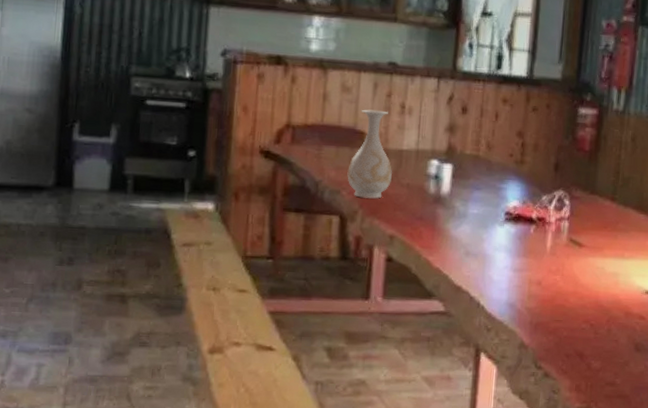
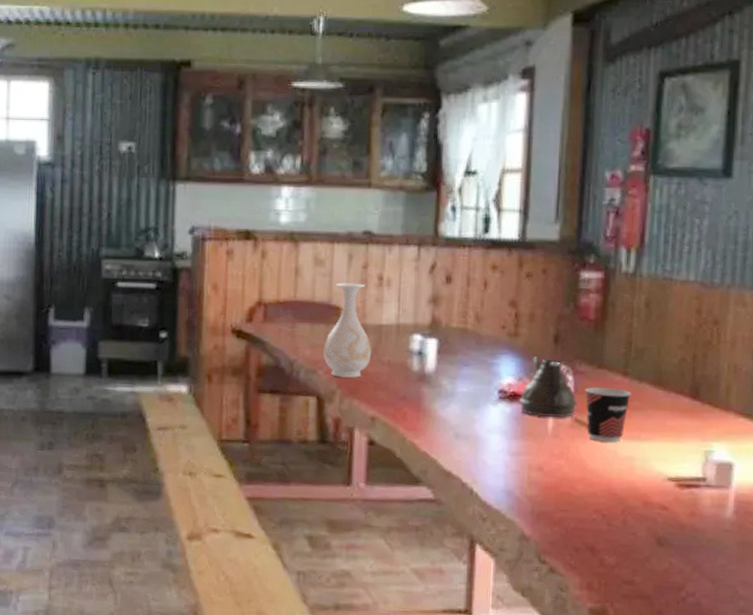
teapot: none [522,183,573,238] -> present [518,357,578,418]
cup: none [579,211,618,260] -> present [584,387,631,443]

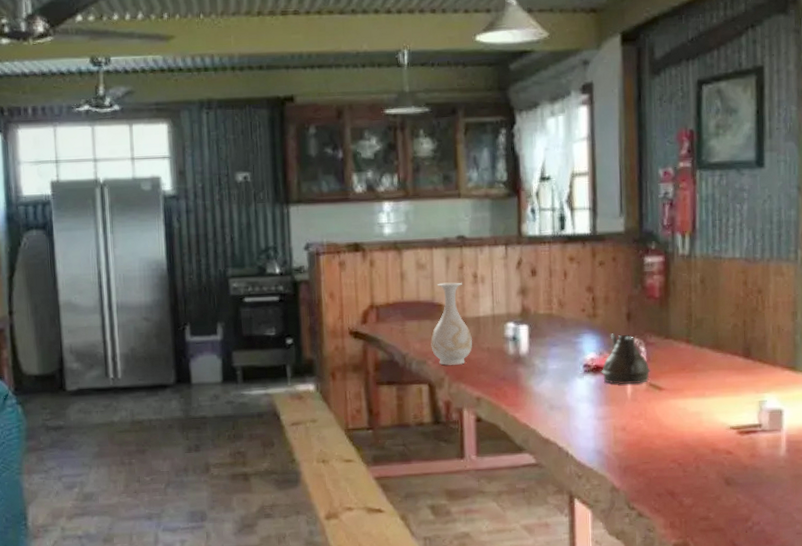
cup: present [584,387,631,443] -> none [655,355,695,401]

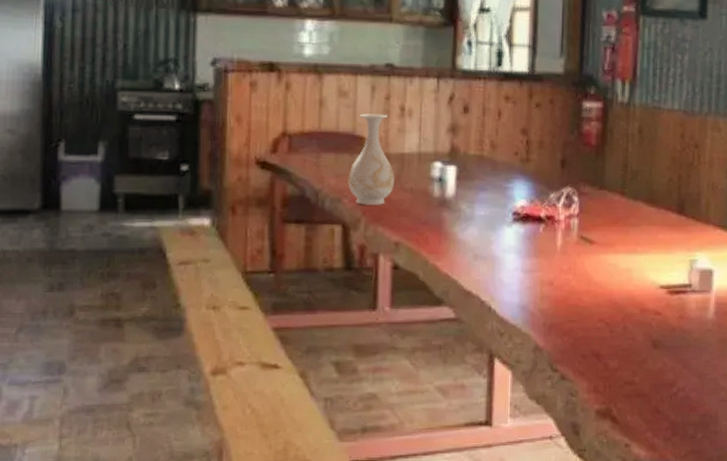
teapot: present [601,333,651,385] -> none [531,180,582,236]

